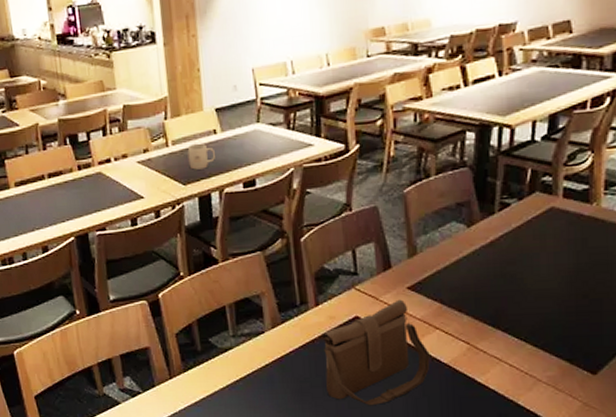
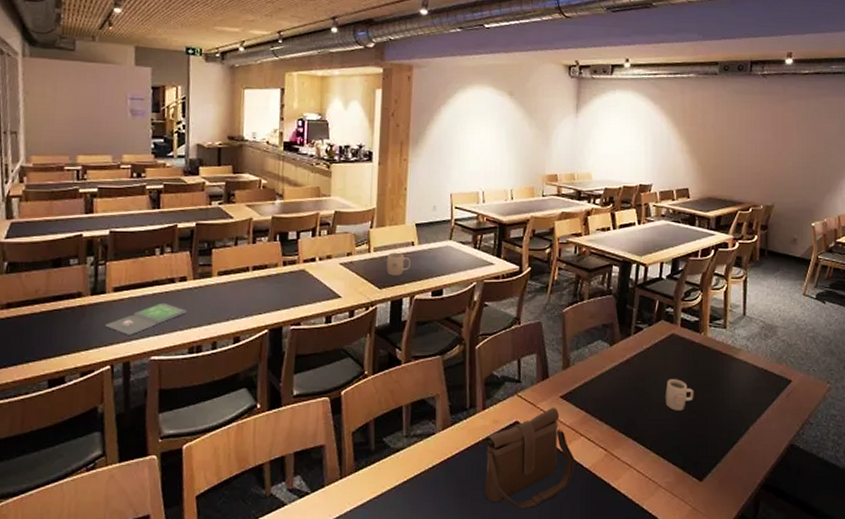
mug: none [544,260,583,297] -> present [665,379,694,411]

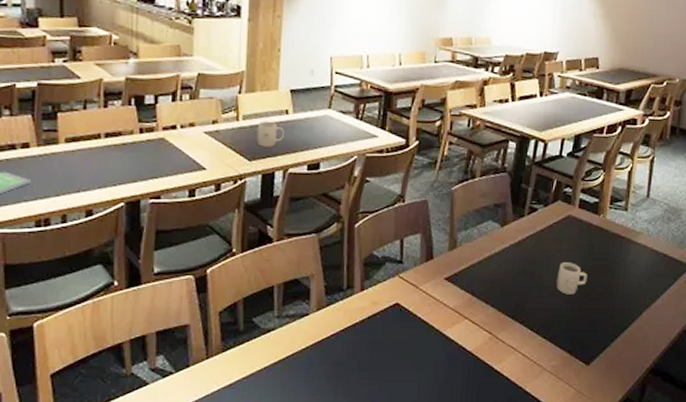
shoulder bag: present [485,407,575,509] -> none [361,289,457,391]

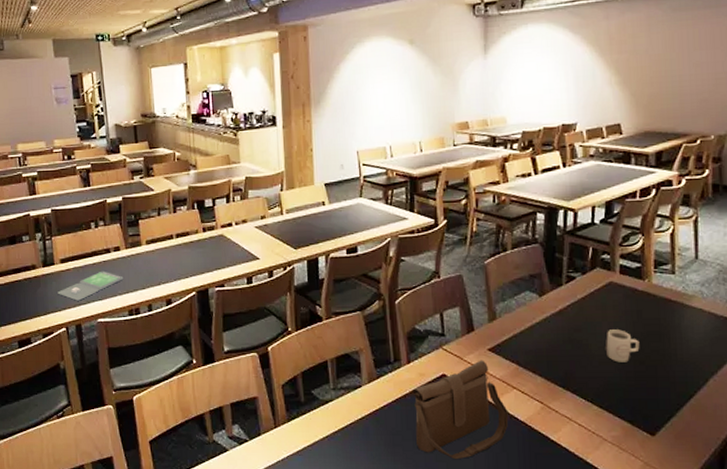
mug: present [256,121,285,147] -> none [299,212,324,236]
shoulder bag: none [361,289,457,391] -> present [412,360,509,460]

